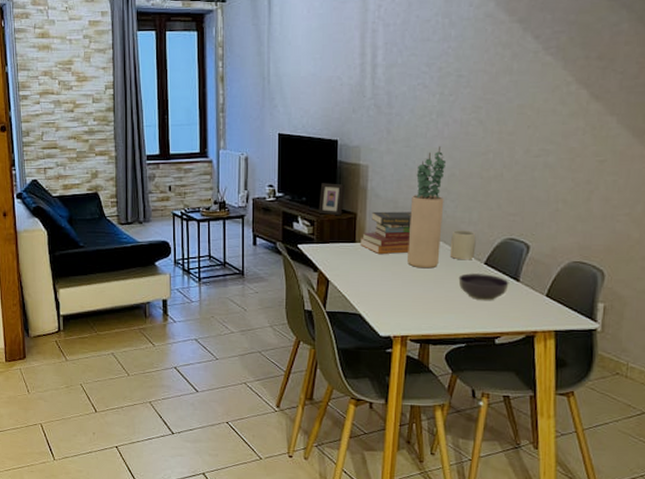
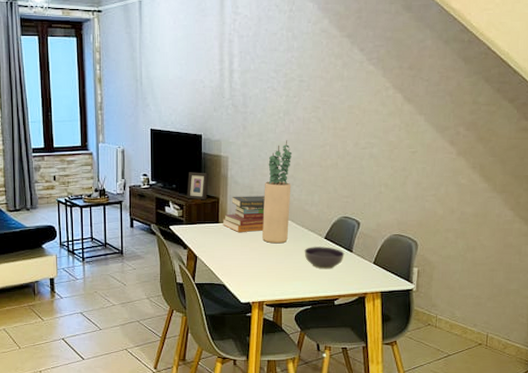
mug: present [449,230,476,260] -> none [296,211,318,236]

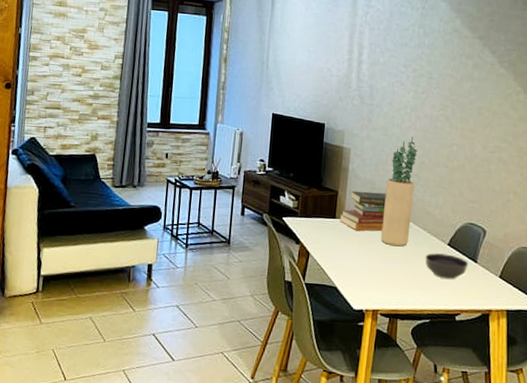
picture frame: present [187,172,209,200] -> none [304,161,329,193]

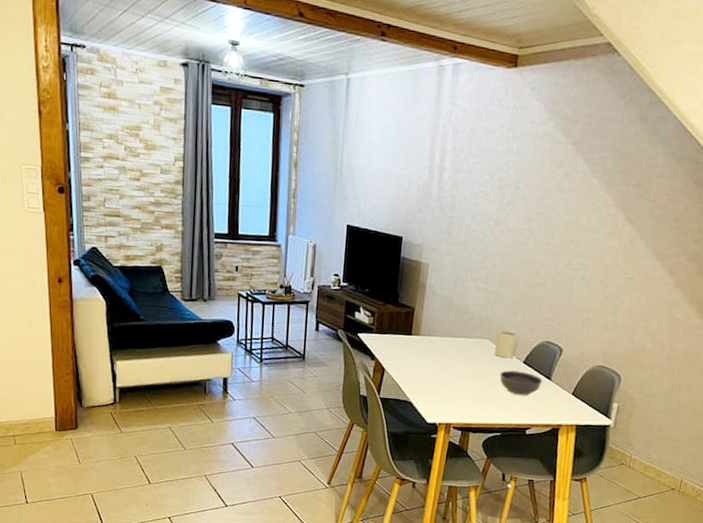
books: present [340,190,386,231] -> none [416,307,464,348]
vase: present [381,137,418,247] -> none [457,252,499,364]
mug: none [418,212,441,241] -> present [494,330,519,359]

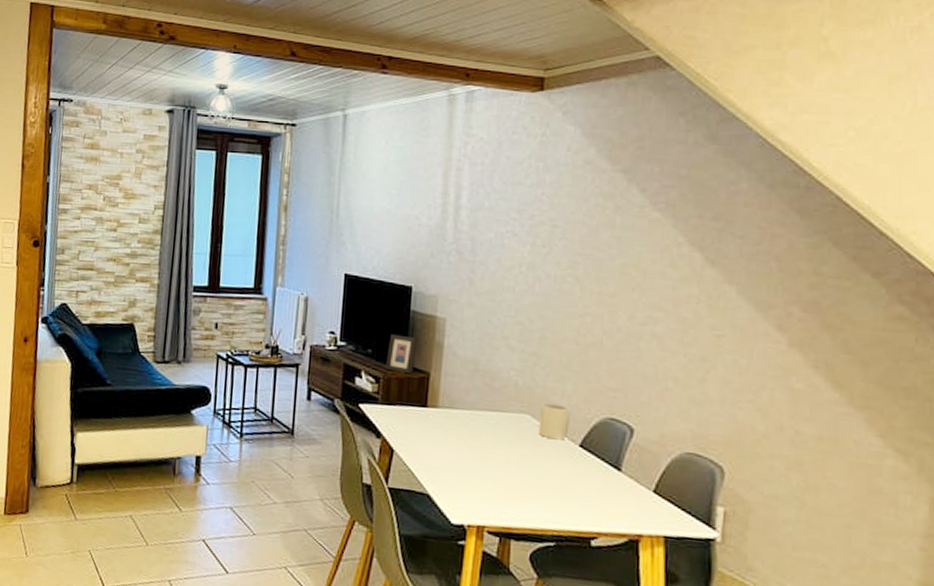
picture frame: none [379,276,406,309] -> present [385,334,418,375]
bowl: present [499,370,543,396] -> none [548,456,609,492]

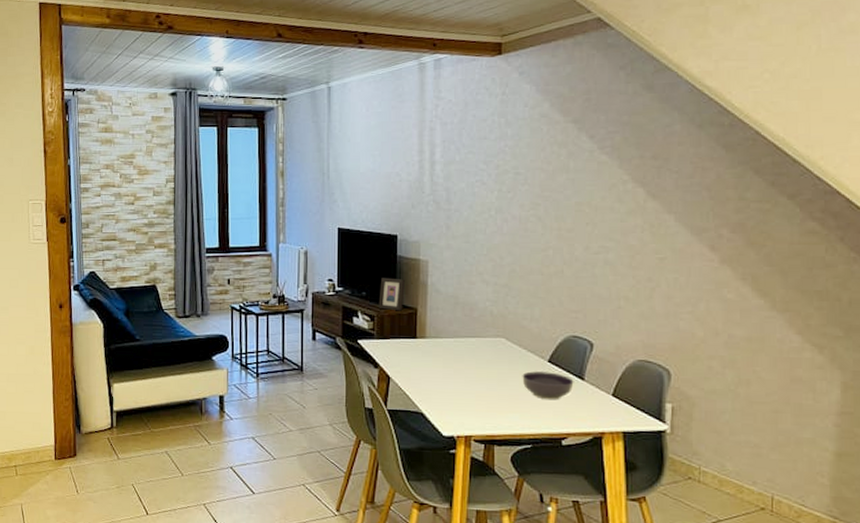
mug: present [538,403,570,440] -> none [512,327,539,358]
bowl: none [548,456,609,492] -> present [522,371,574,400]

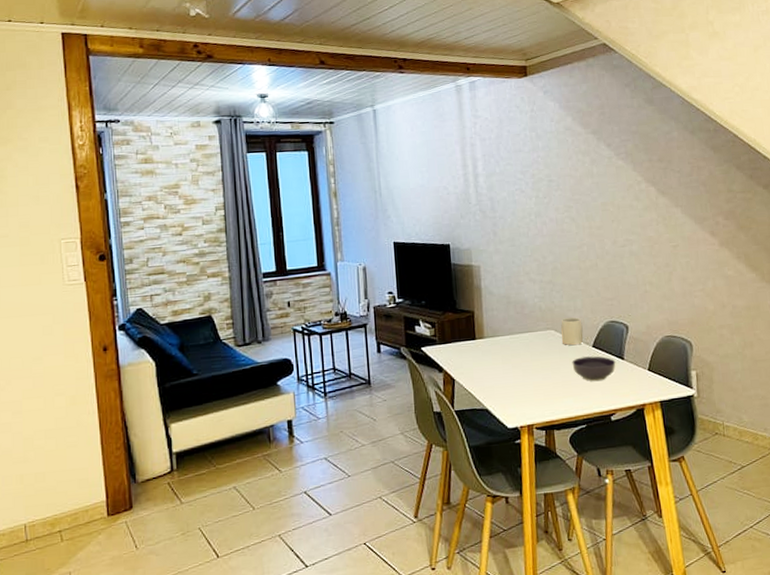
picture frame: present [378,278,405,311] -> none [437,285,461,316]
mug: none [512,327,539,358] -> present [560,317,583,346]

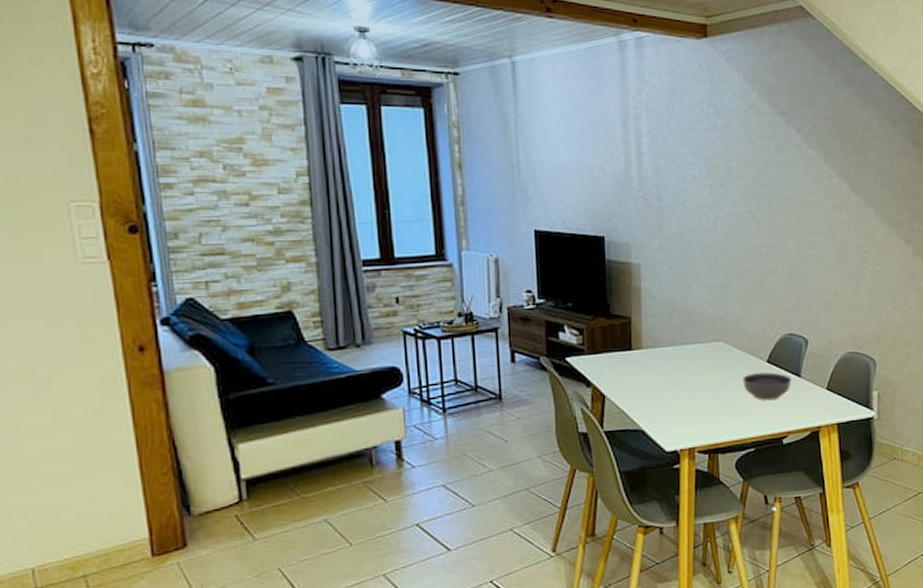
mug: present [560,317,583,346] -> none [731,328,757,360]

